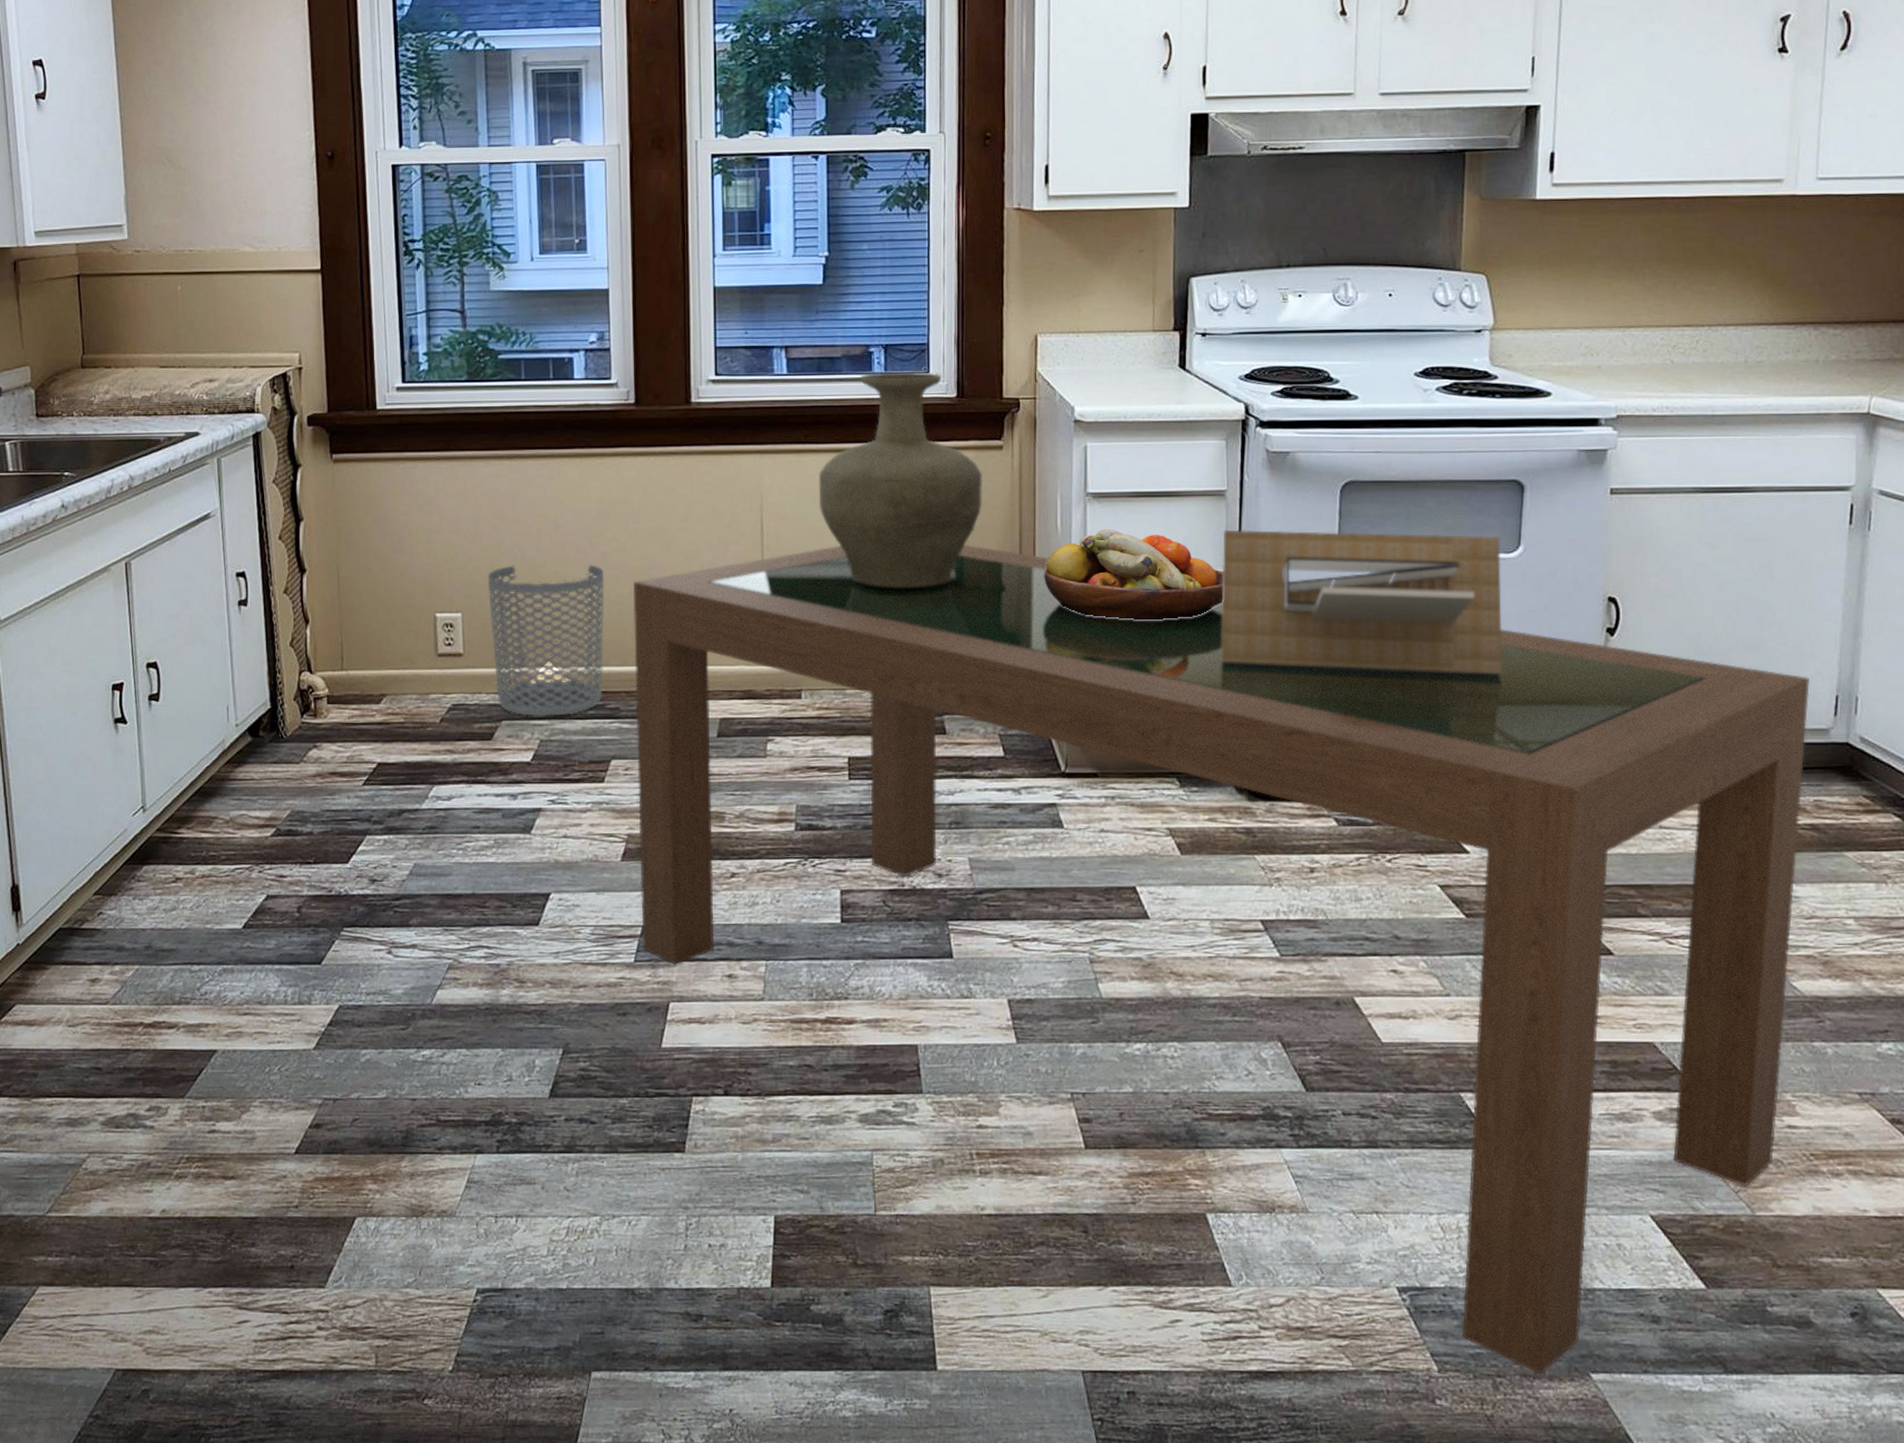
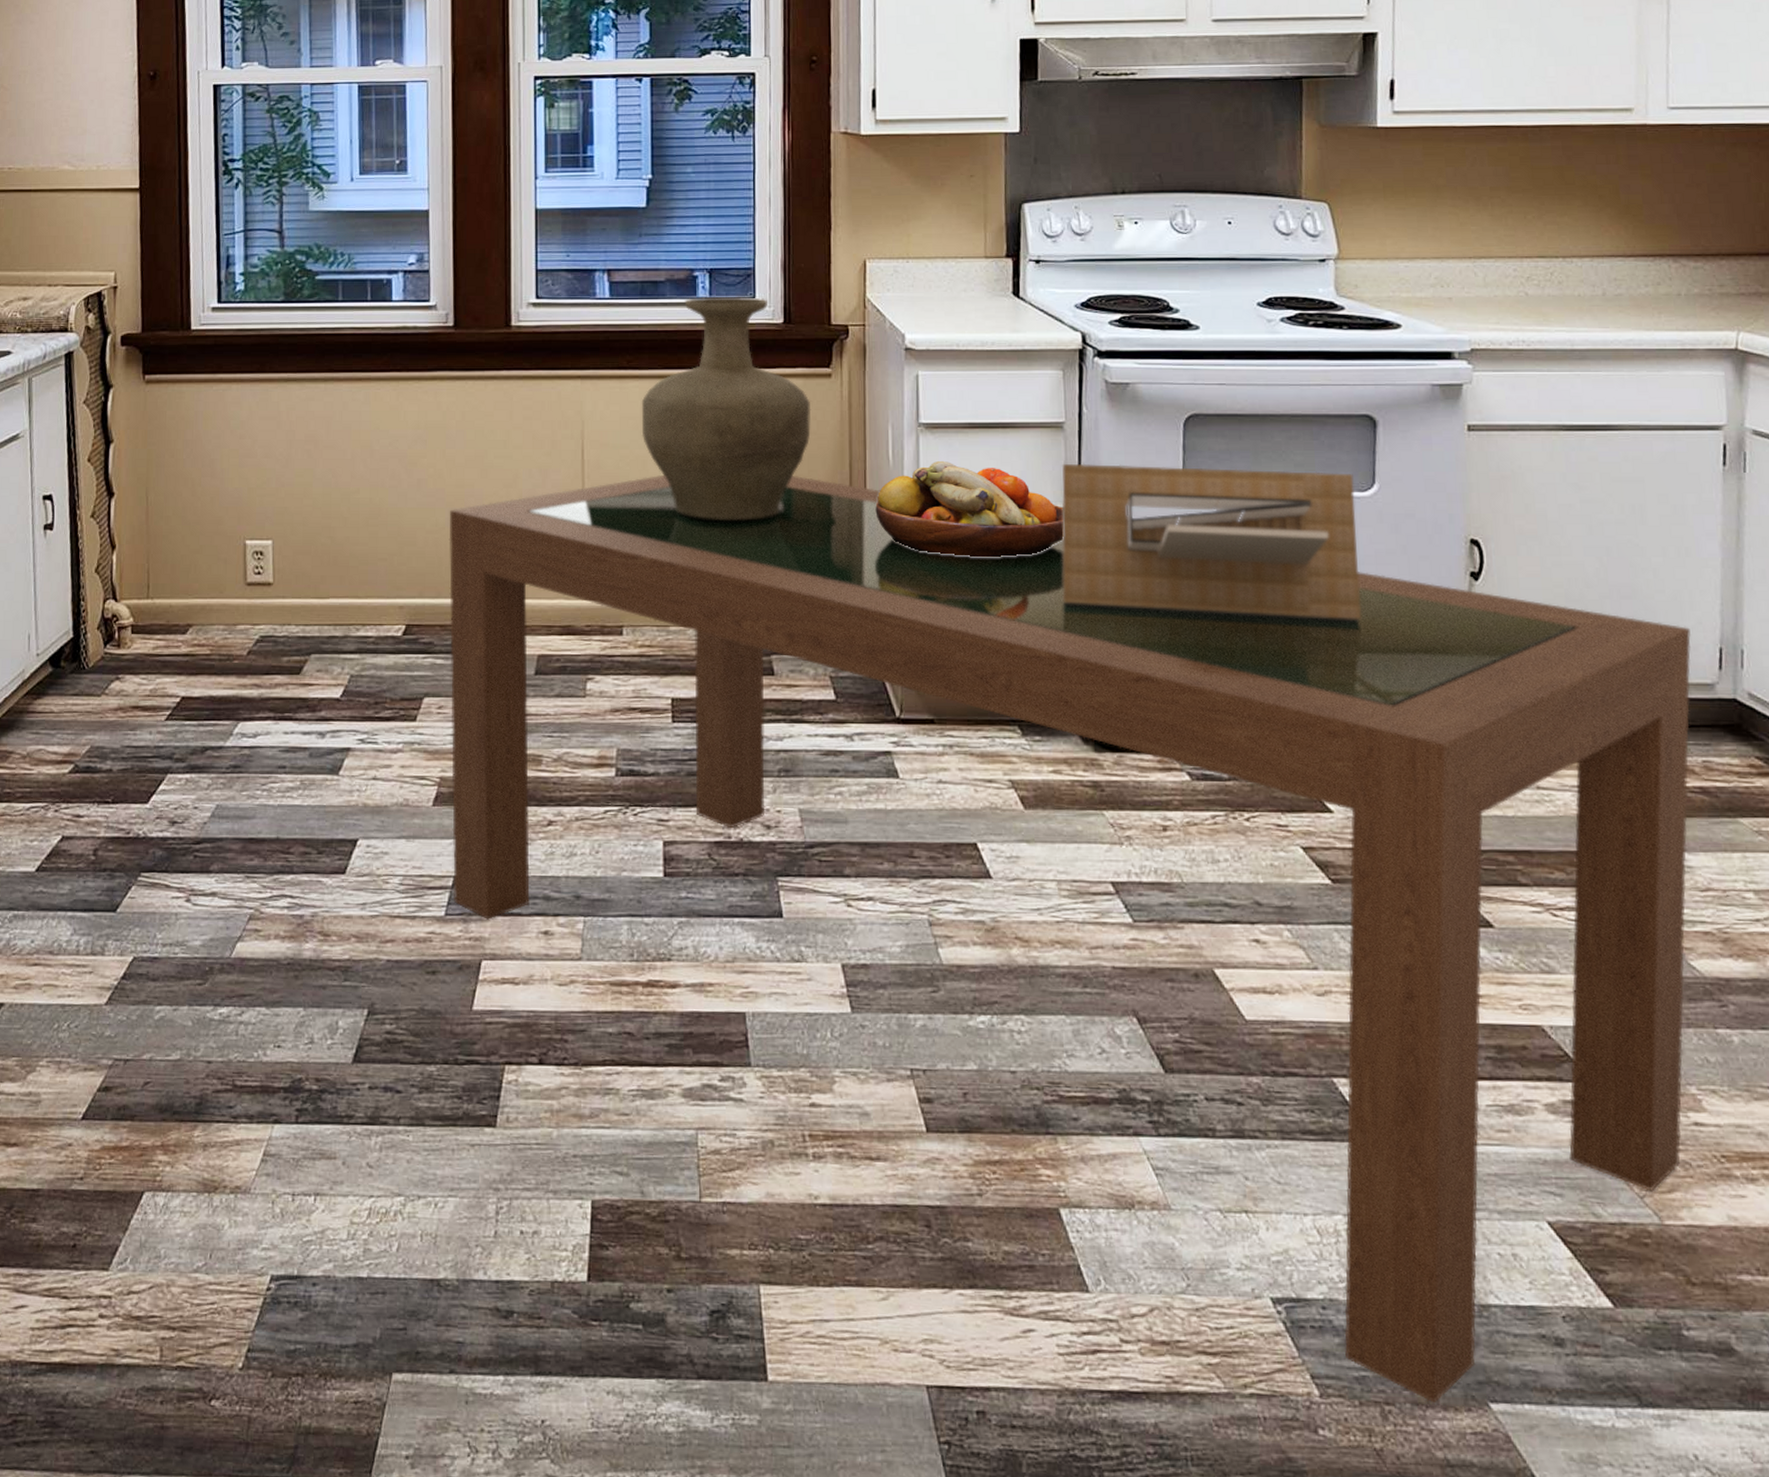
waste bin: present [487,564,605,716] -> none [300,491,420,650]

